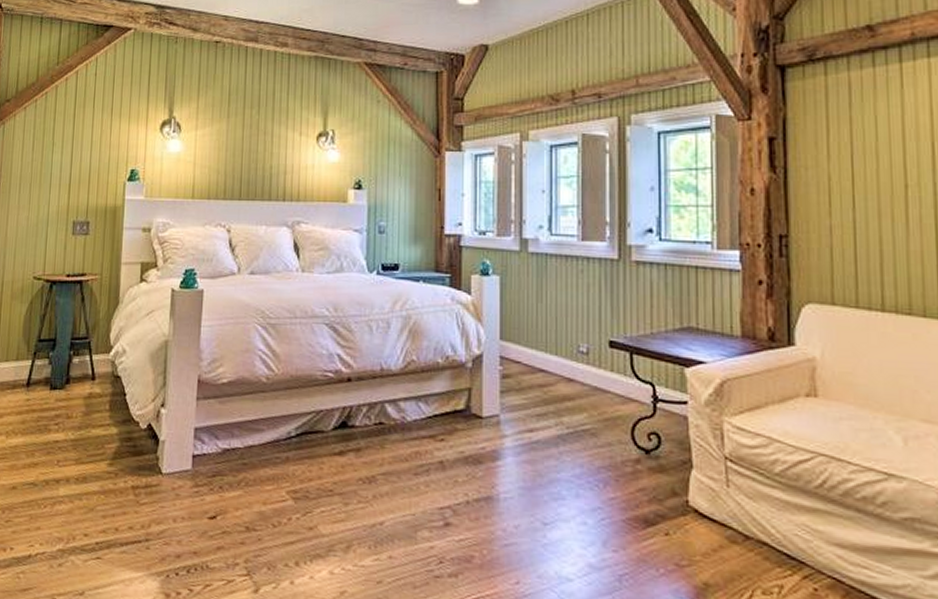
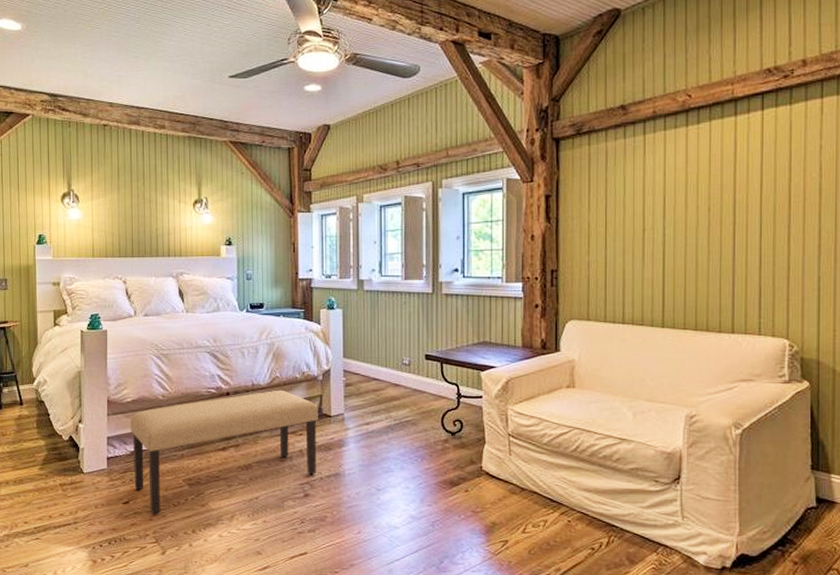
bench: none [223,378,465,536] -> present [130,391,318,514]

